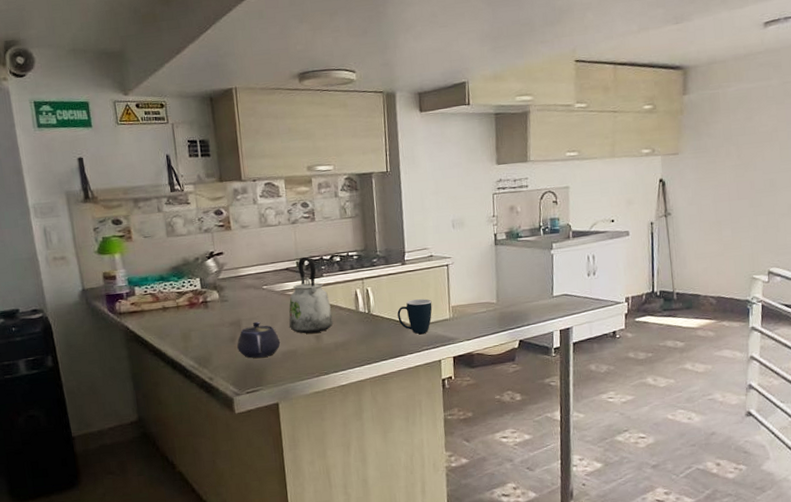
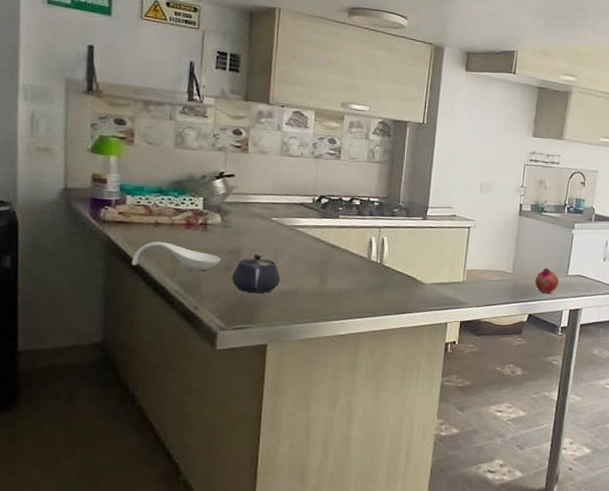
spoon rest: none [149,323,225,349] -> present [131,241,221,271]
kettle: present [288,256,334,334] -> none [293,194,342,276]
mug: present [397,299,433,334] -> none [410,257,448,293]
fruit: none [520,292,546,318] -> present [534,267,560,294]

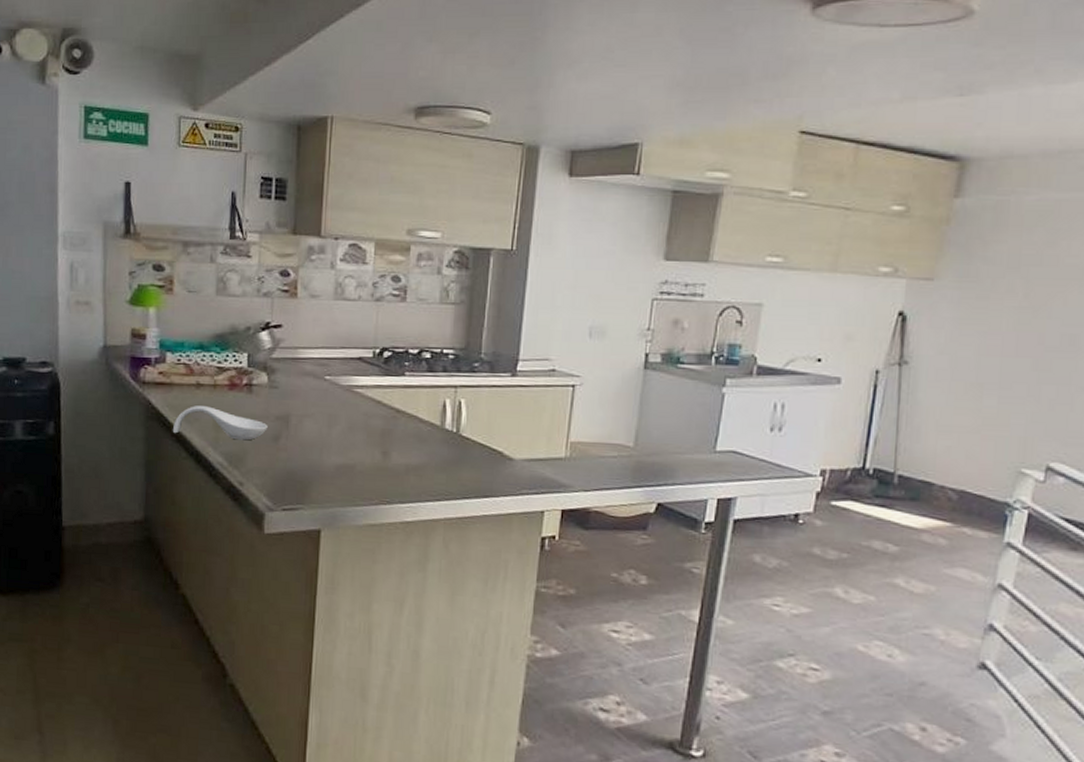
teapot: present [232,254,281,293] -> none [280,420,336,468]
fruit: present [534,267,560,294] -> none [666,440,703,477]

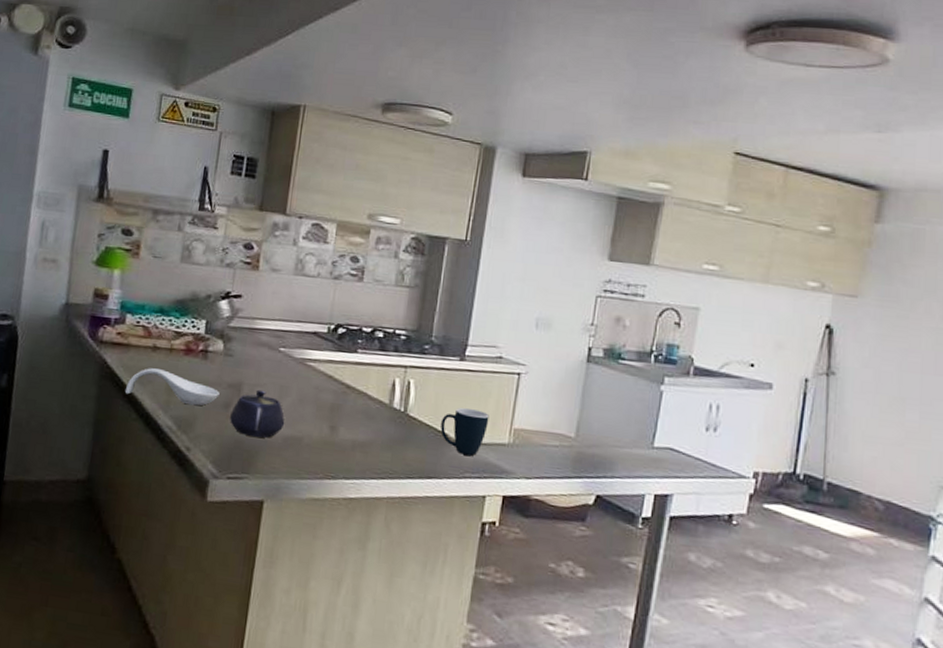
teapot: none [280,420,336,468] -> present [230,389,285,438]
mug: none [495,425,544,472] -> present [440,408,489,456]

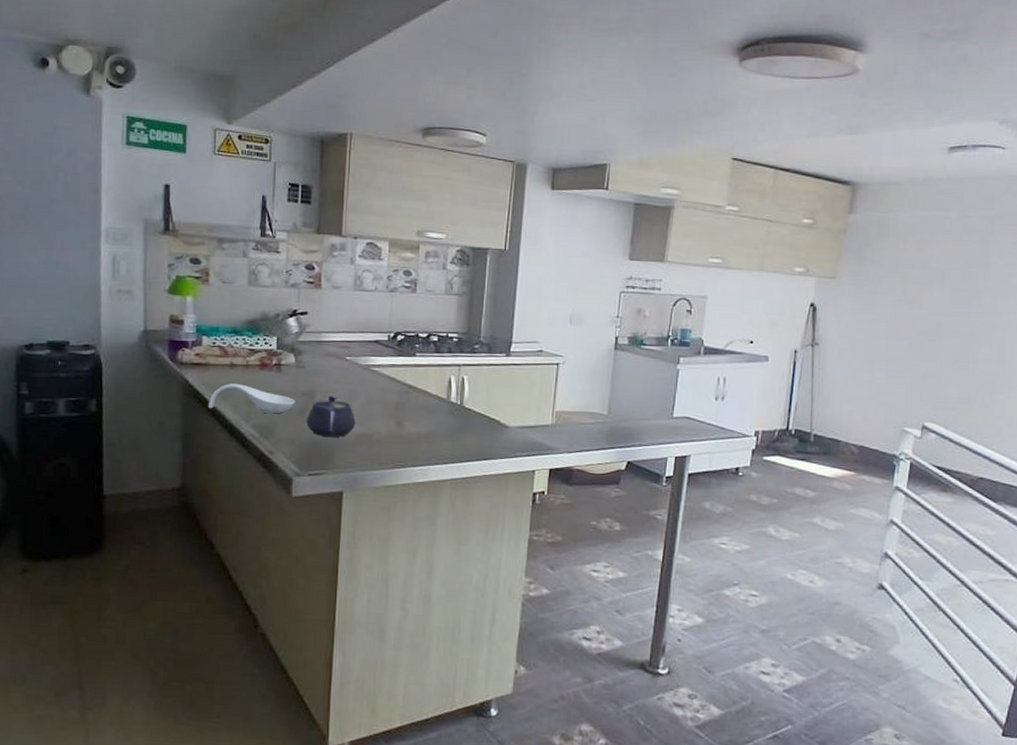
mug: present [440,408,489,456] -> none [493,397,534,437]

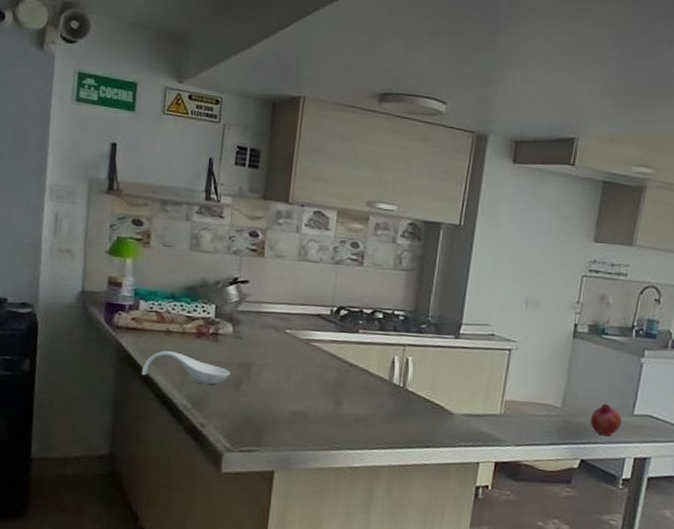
teapot: present [307,395,356,437] -> none [241,369,292,414]
fruit: none [634,408,663,439] -> present [590,403,622,437]

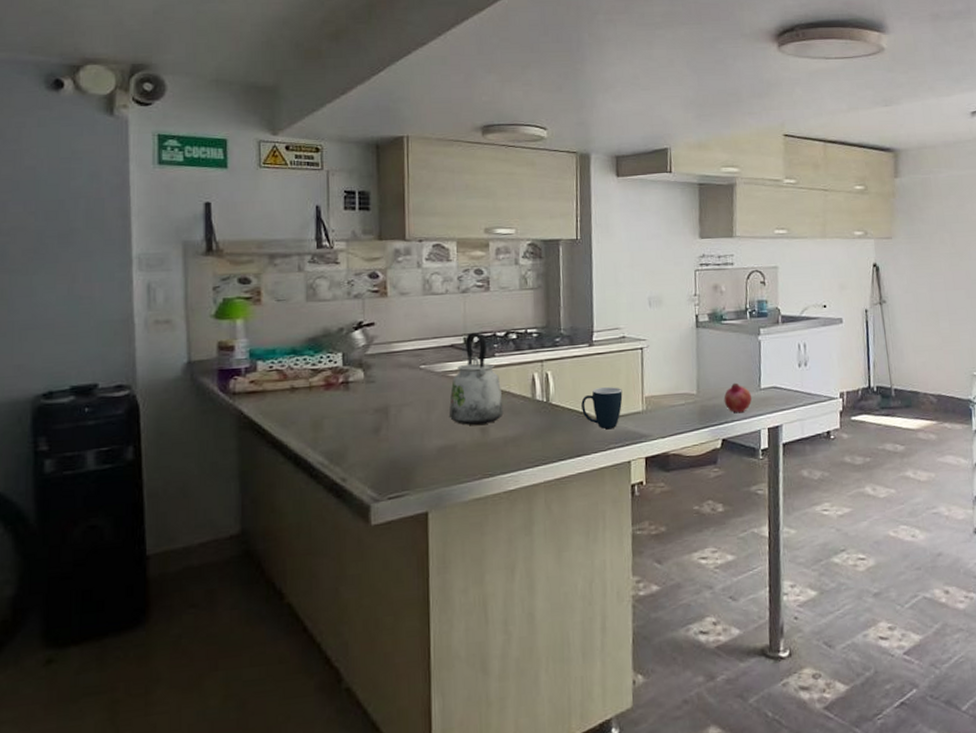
spoon rest: present [141,350,231,386] -> none [267,408,367,440]
kettle: none [306,304,360,398] -> present [448,332,504,425]
mug: none [437,382,482,426] -> present [581,387,623,429]

